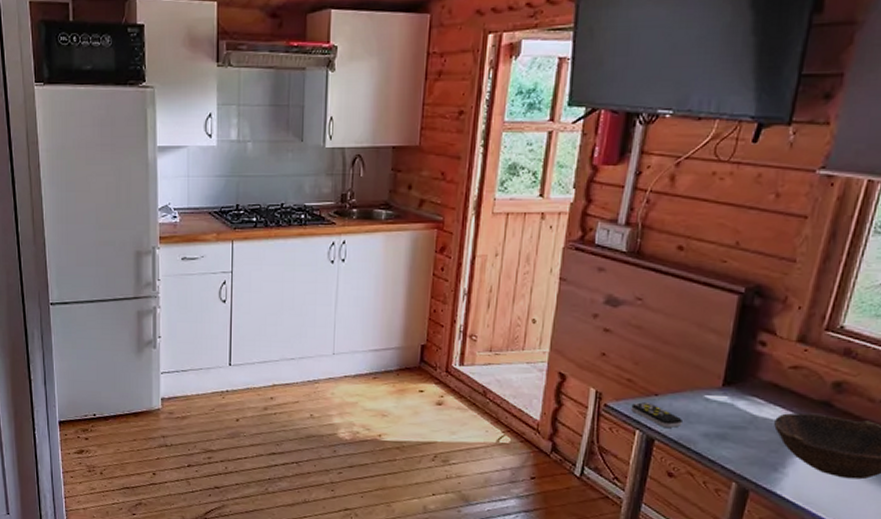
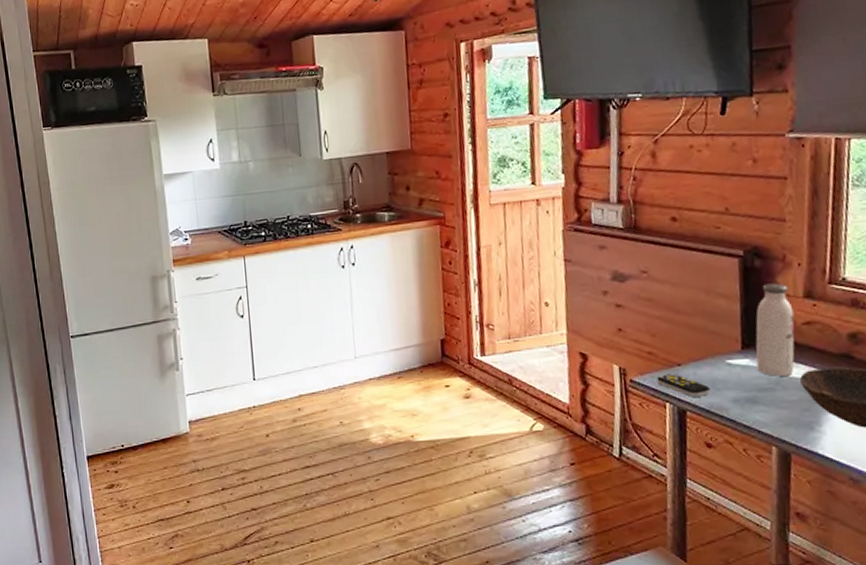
water bottle: none [733,324,784,417] -> present [755,283,795,376]

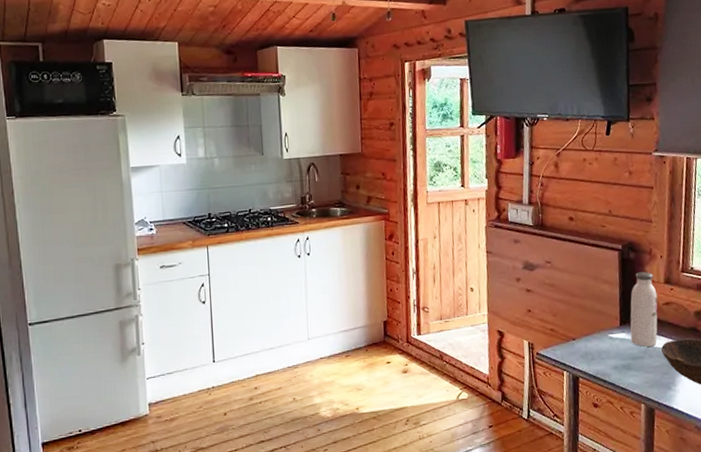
remote control: present [657,372,710,397] -> none [557,346,597,366]

